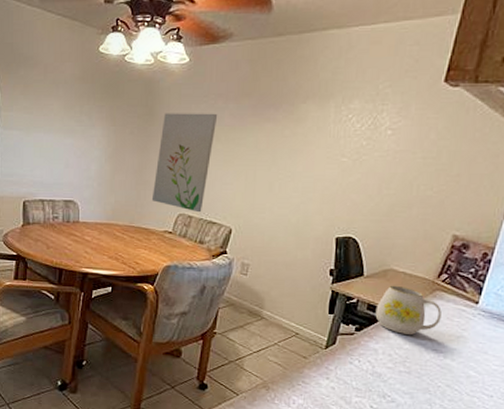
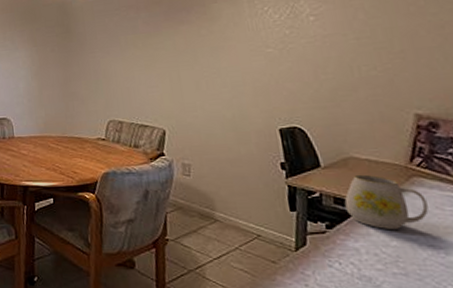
wall art: present [151,113,218,213] -> none [80,23,132,118]

